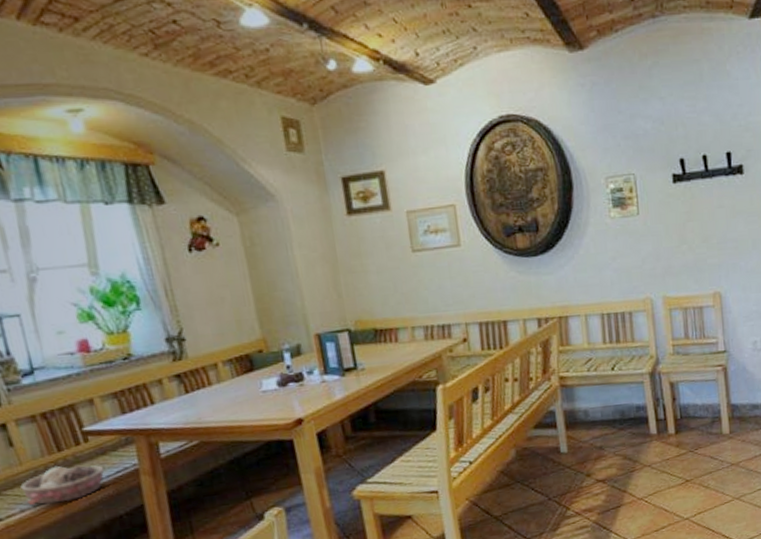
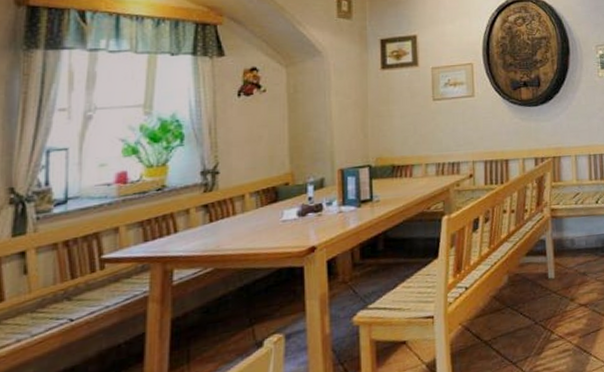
decorative basket: present [20,465,104,505] -> none [23,292,114,334]

